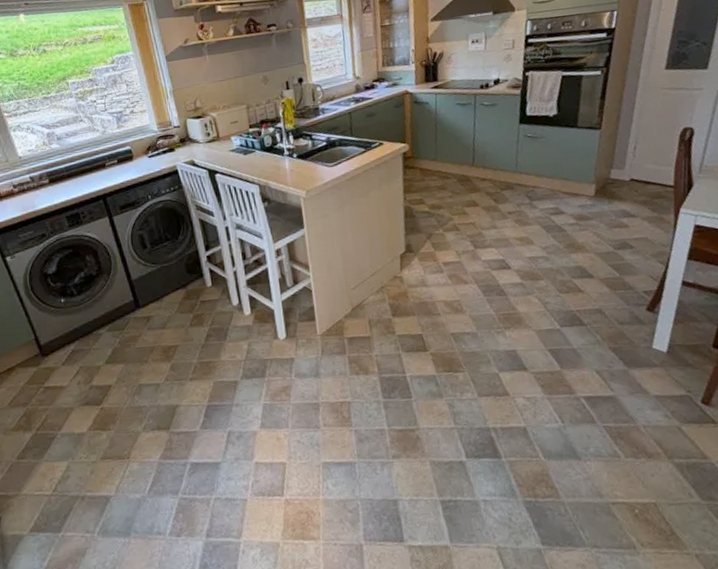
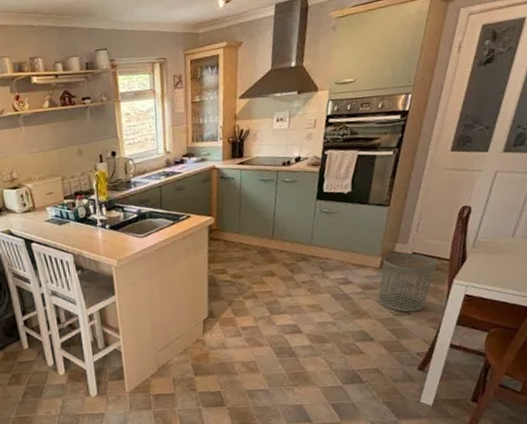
waste bin: none [595,179,660,246] -> present [378,252,437,312]

